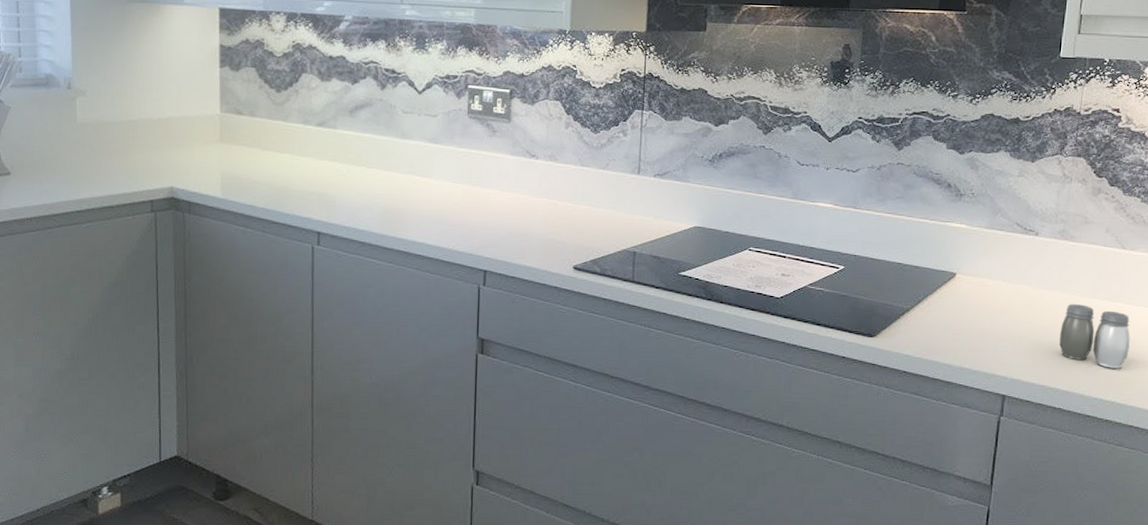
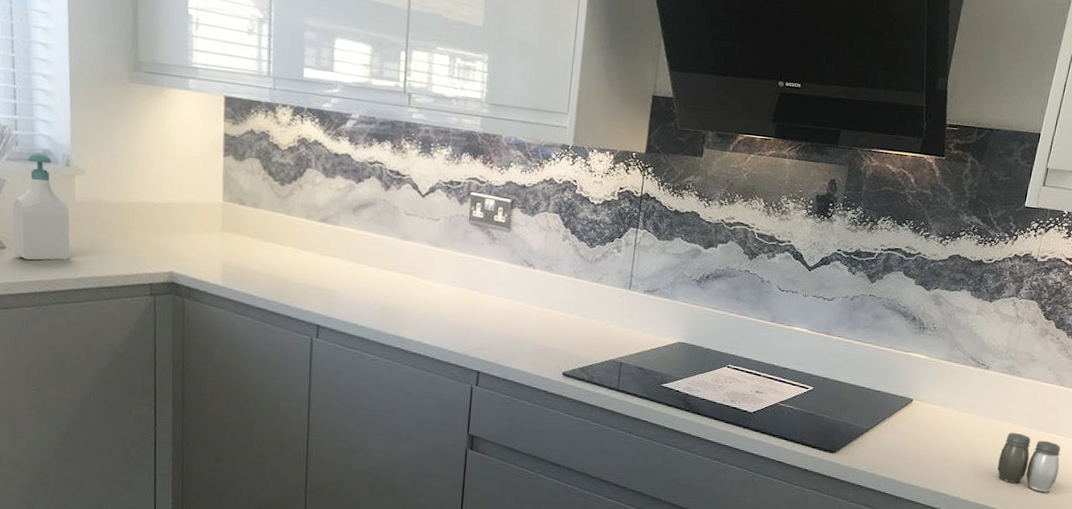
soap bottle: none [17,77,72,185] -> present [12,153,70,261]

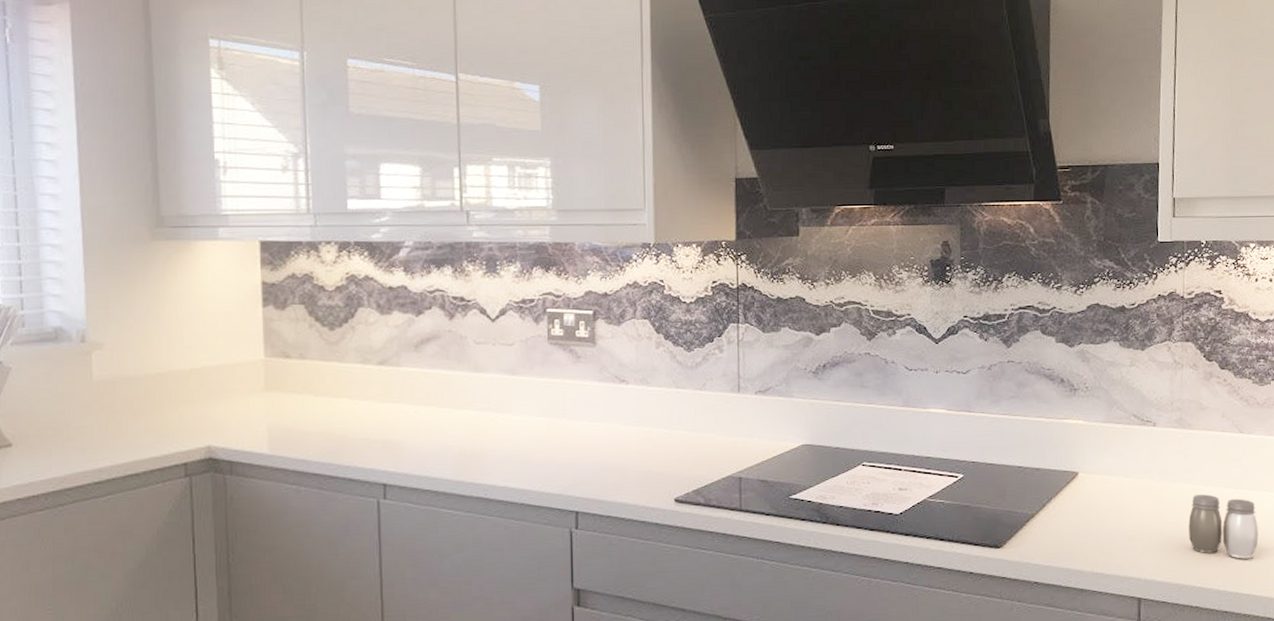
soap bottle: present [12,153,70,261] -> none [20,331,88,456]

